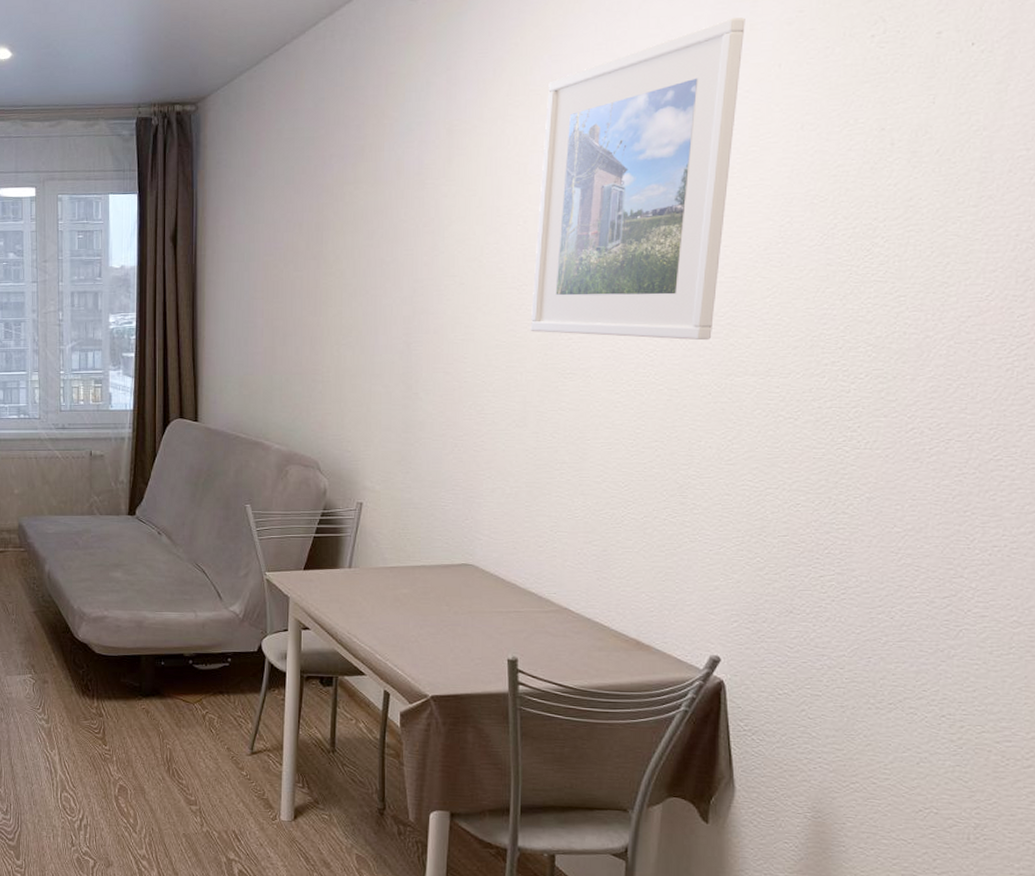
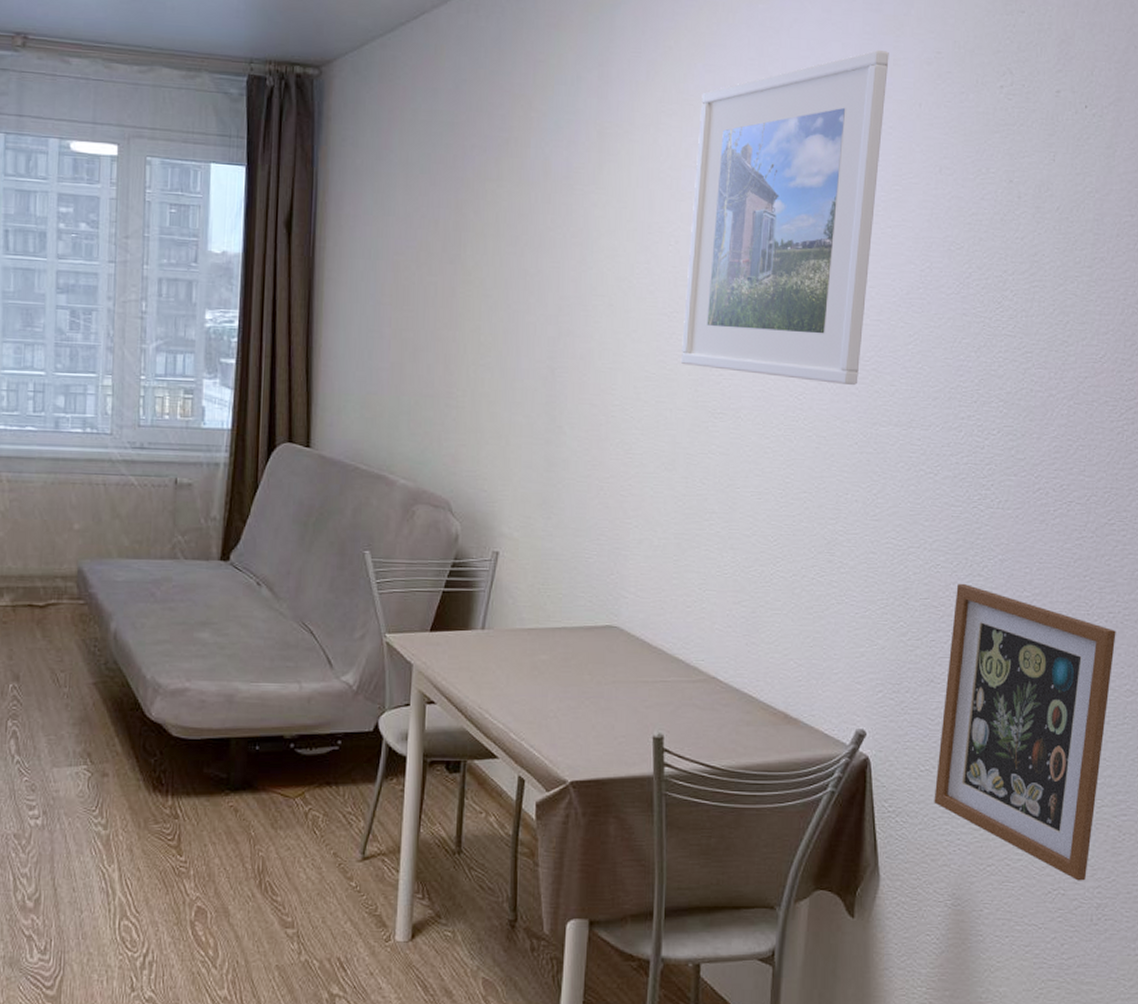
picture frame: none [792,520,1002,802] -> present [934,583,1116,881]

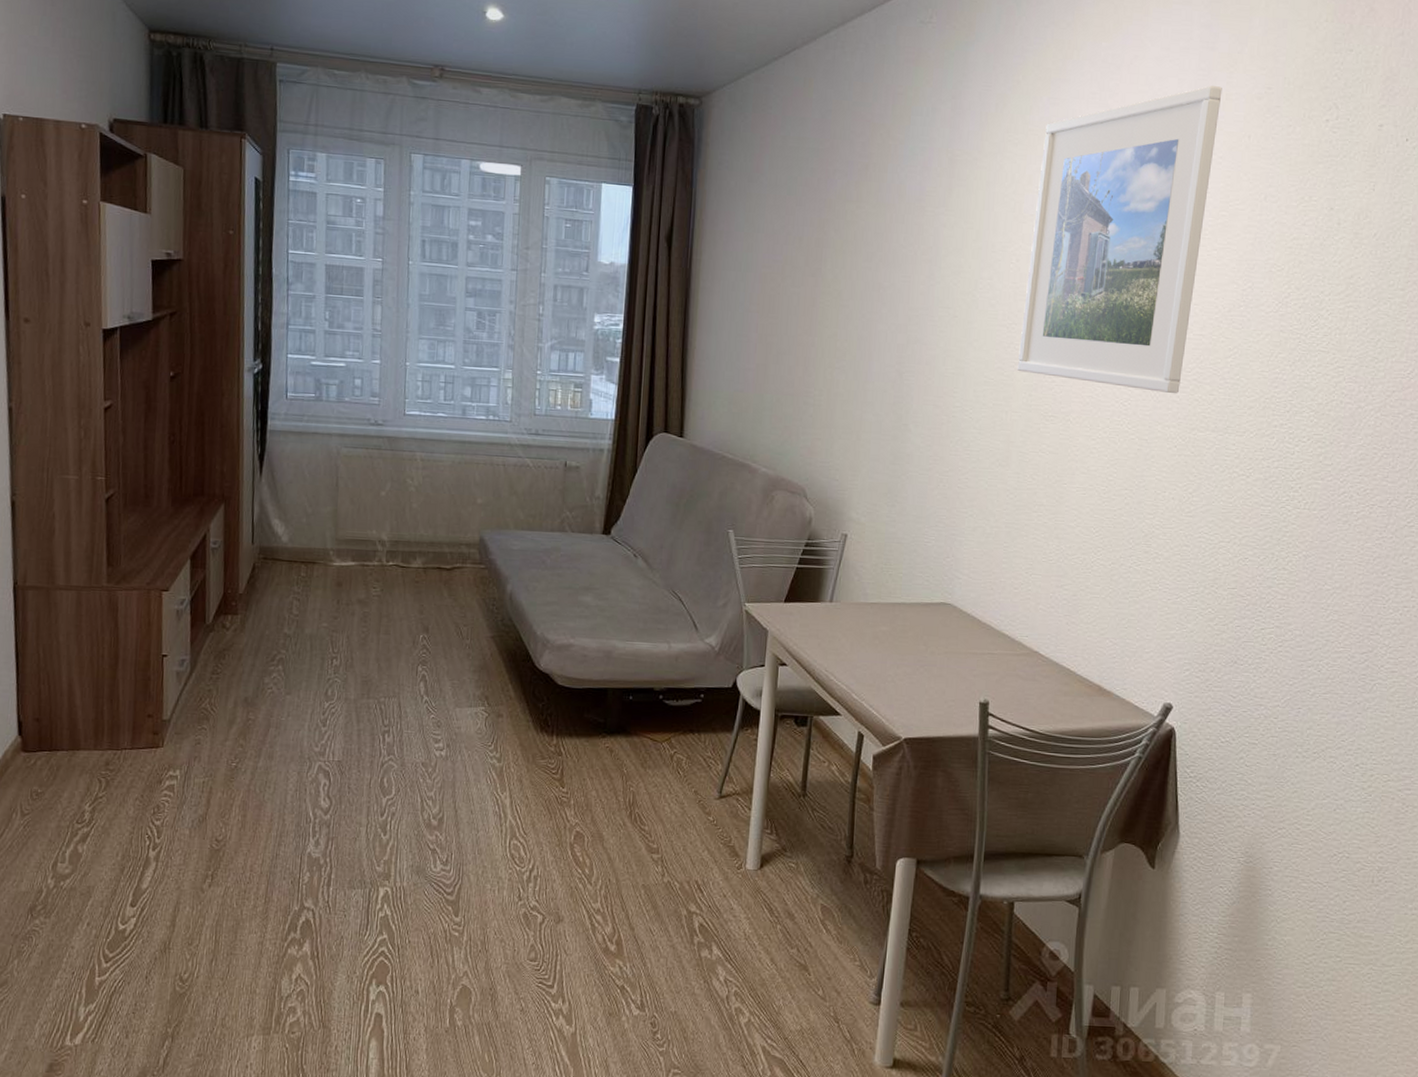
picture frame: present [934,583,1116,881] -> none [1232,575,1410,847]

